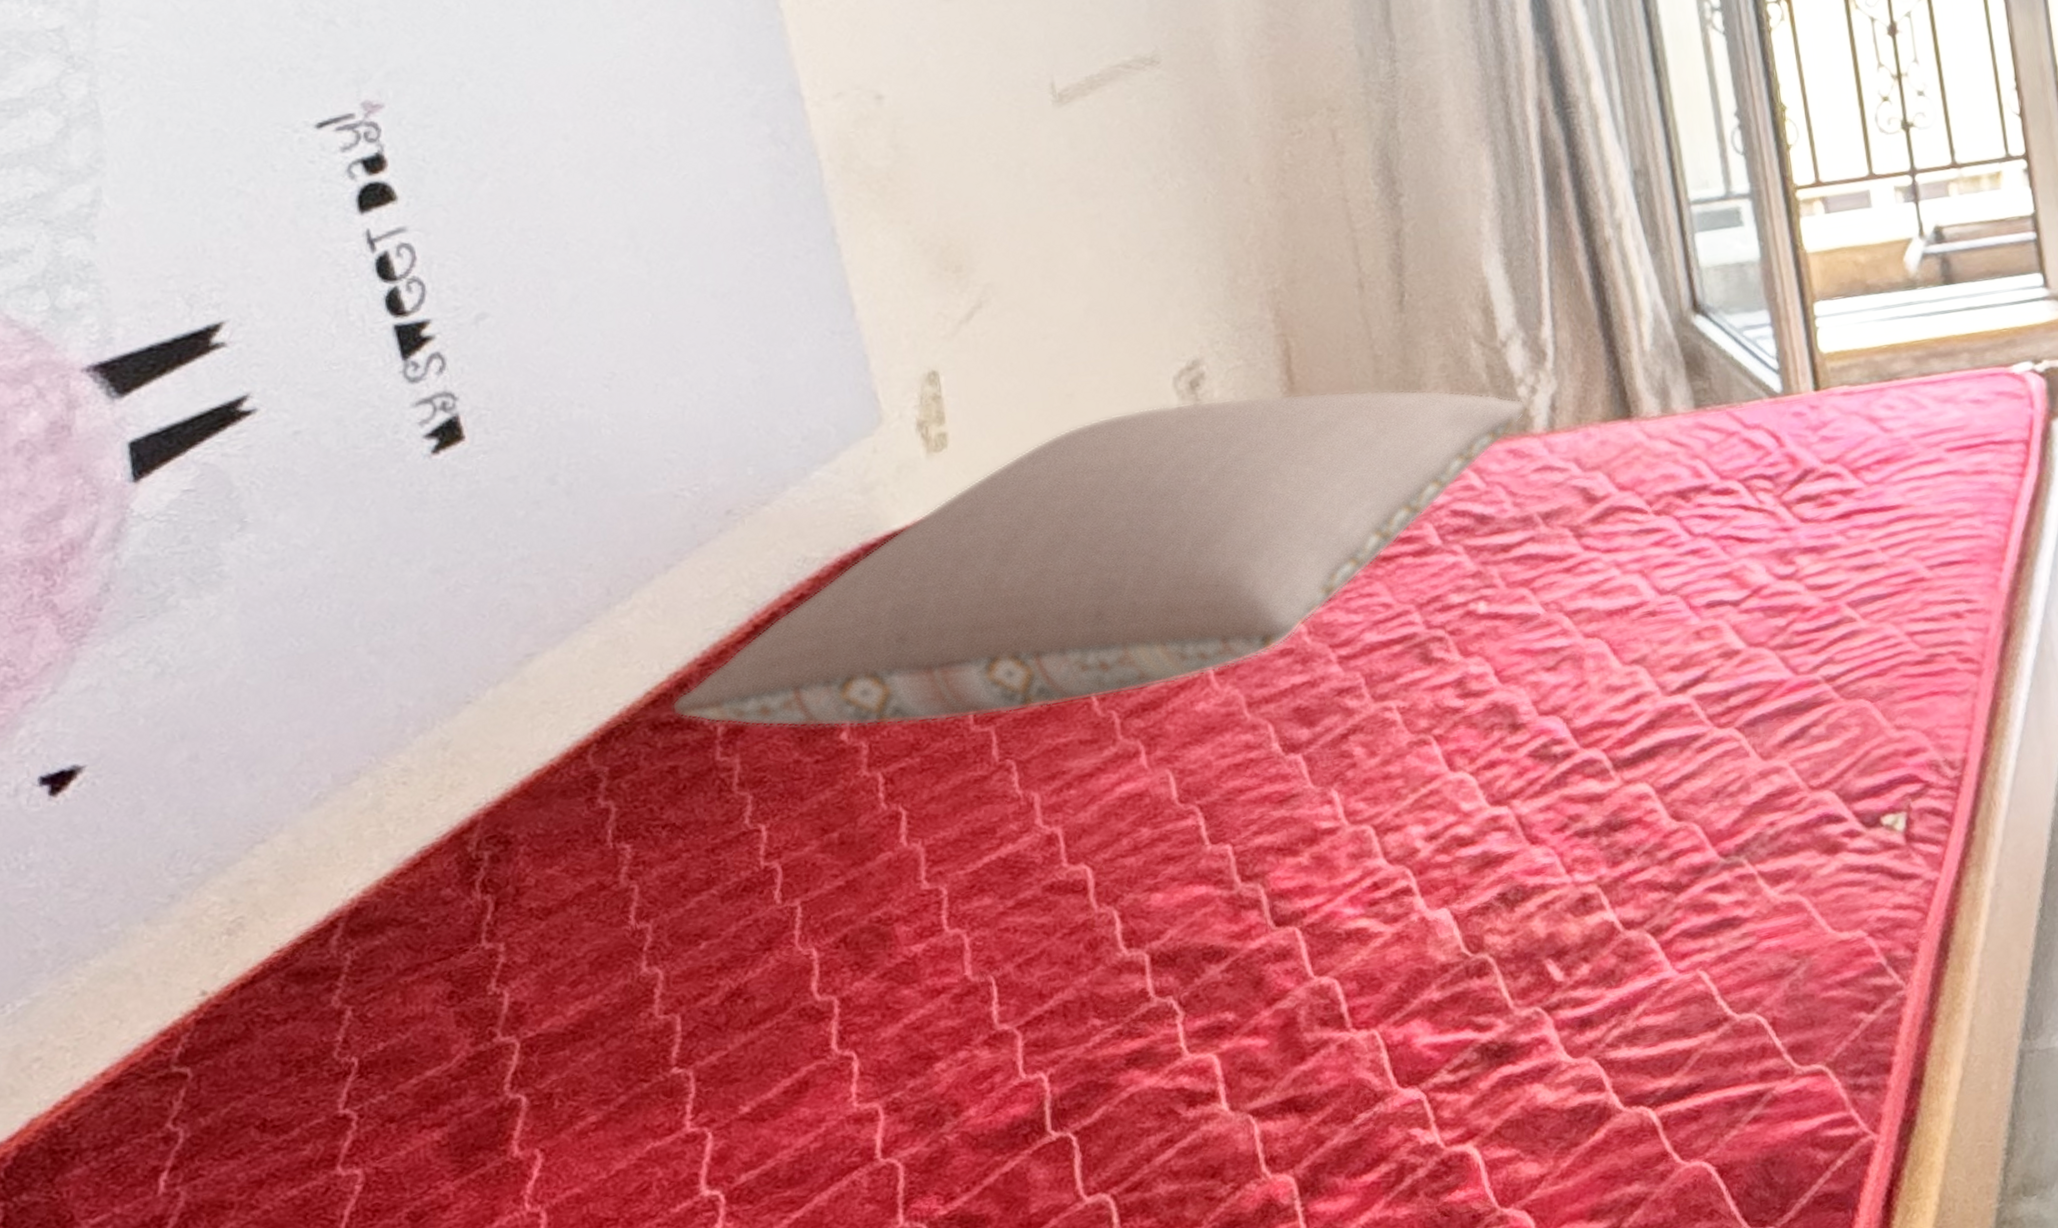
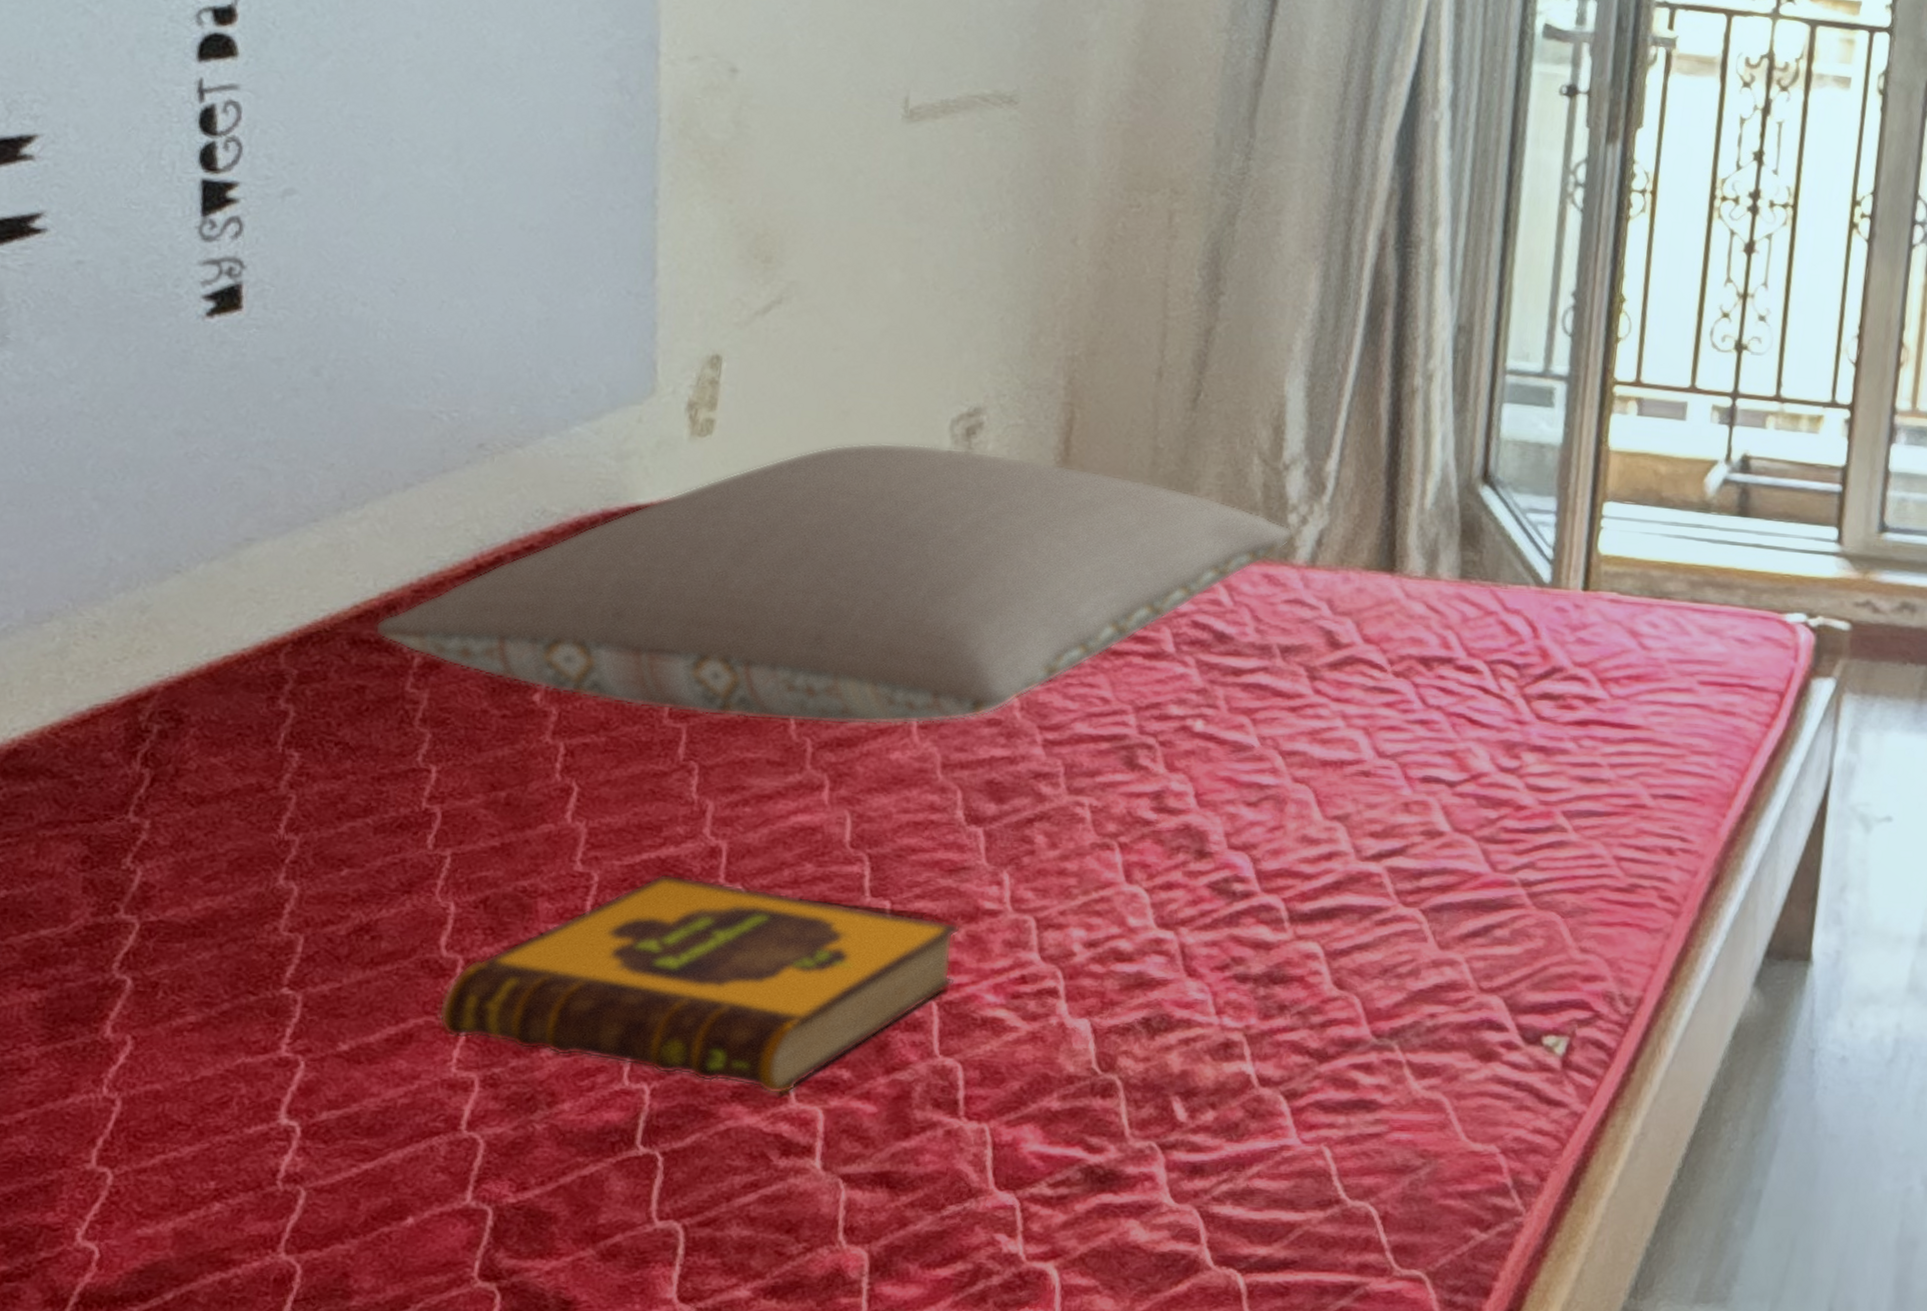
hardback book: none [825,848,1311,1075] -> present [437,873,961,1095]

